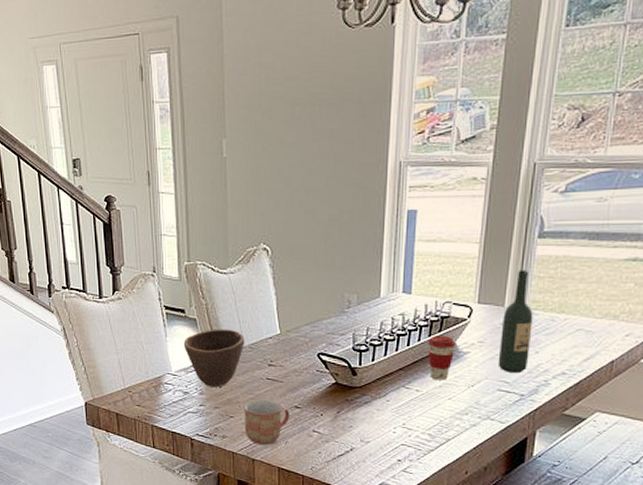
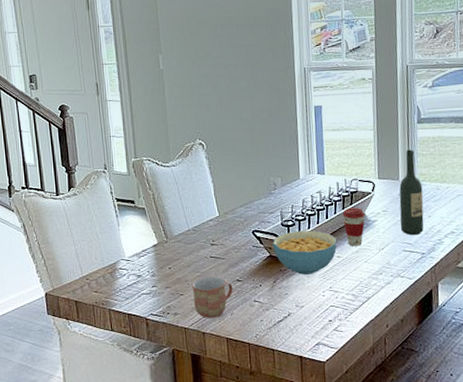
bowl: present [183,329,245,387] -> none [134,215,189,269]
cereal bowl: none [340,357,418,408] -> present [272,230,337,275]

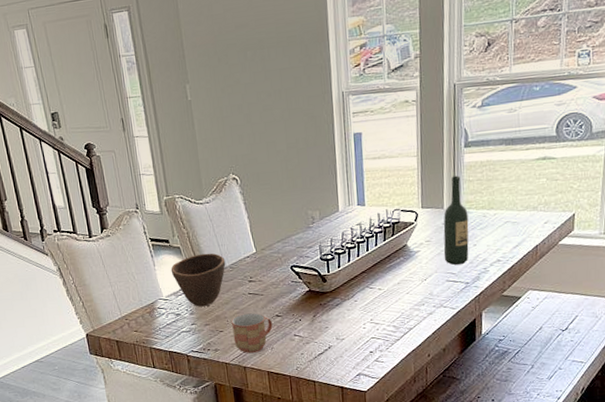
bowl: none [134,215,189,269] -> present [171,253,226,307]
cereal bowl: present [272,230,337,275] -> none [312,263,378,309]
coffee cup: present [342,208,365,247] -> none [383,239,407,278]

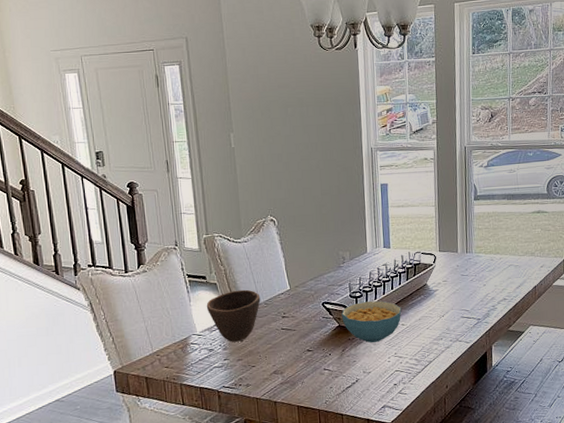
mug: present [231,313,273,353] -> none [263,347,304,388]
cereal bowl: none [312,263,378,309] -> present [341,301,402,343]
wine bottle: present [443,175,469,266] -> none [458,224,480,303]

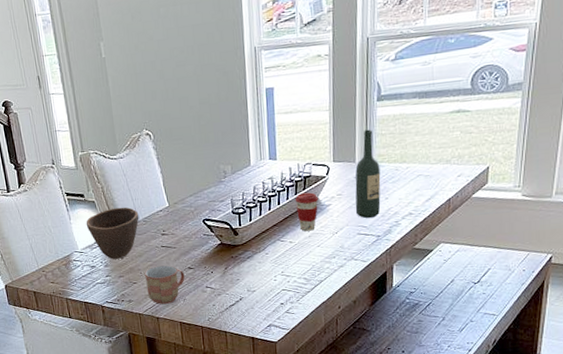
mug: none [263,347,304,388] -> present [144,265,185,304]
cereal bowl: present [341,301,402,343] -> none [223,217,289,261]
coffee cup: none [406,278,427,315] -> present [295,192,319,232]
wine bottle: none [458,224,480,303] -> present [355,129,381,219]

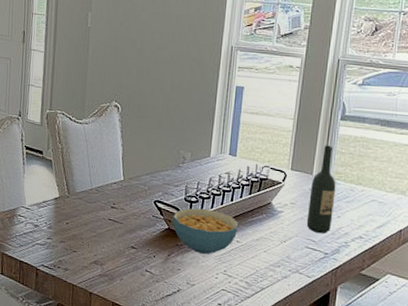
bowl: present [86,207,139,259] -> none [38,170,93,224]
mug: present [144,265,185,304] -> none [85,238,127,280]
cereal bowl: none [223,217,289,261] -> present [172,208,239,255]
coffee cup: present [295,192,319,232] -> none [248,194,272,235]

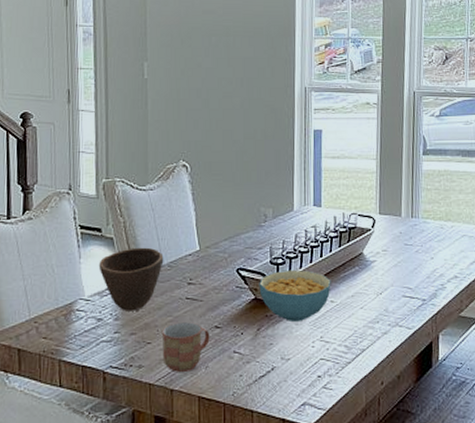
bowl: none [38,170,93,224] -> present [99,247,164,311]
mug: none [85,238,127,280] -> present [161,322,210,372]
wine bottle: present [306,145,336,234] -> none [400,183,427,280]

